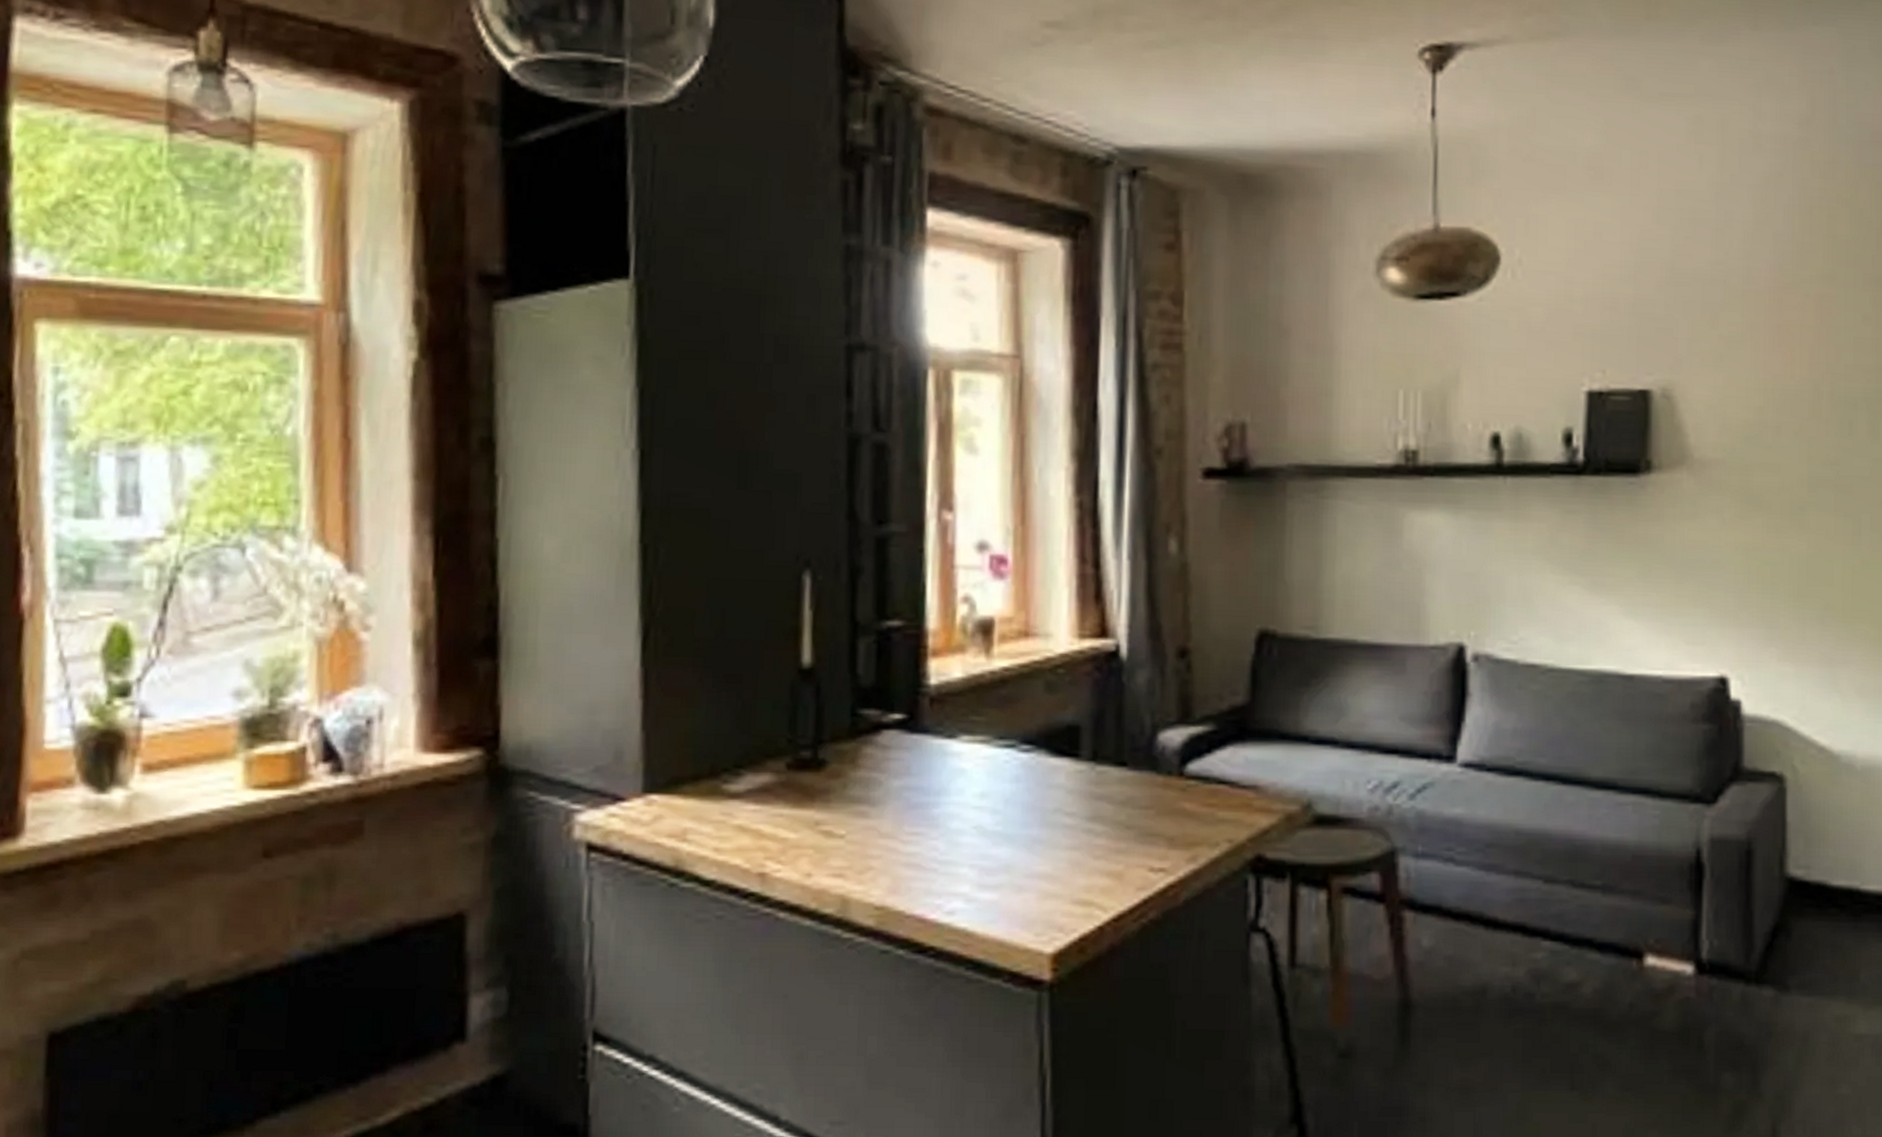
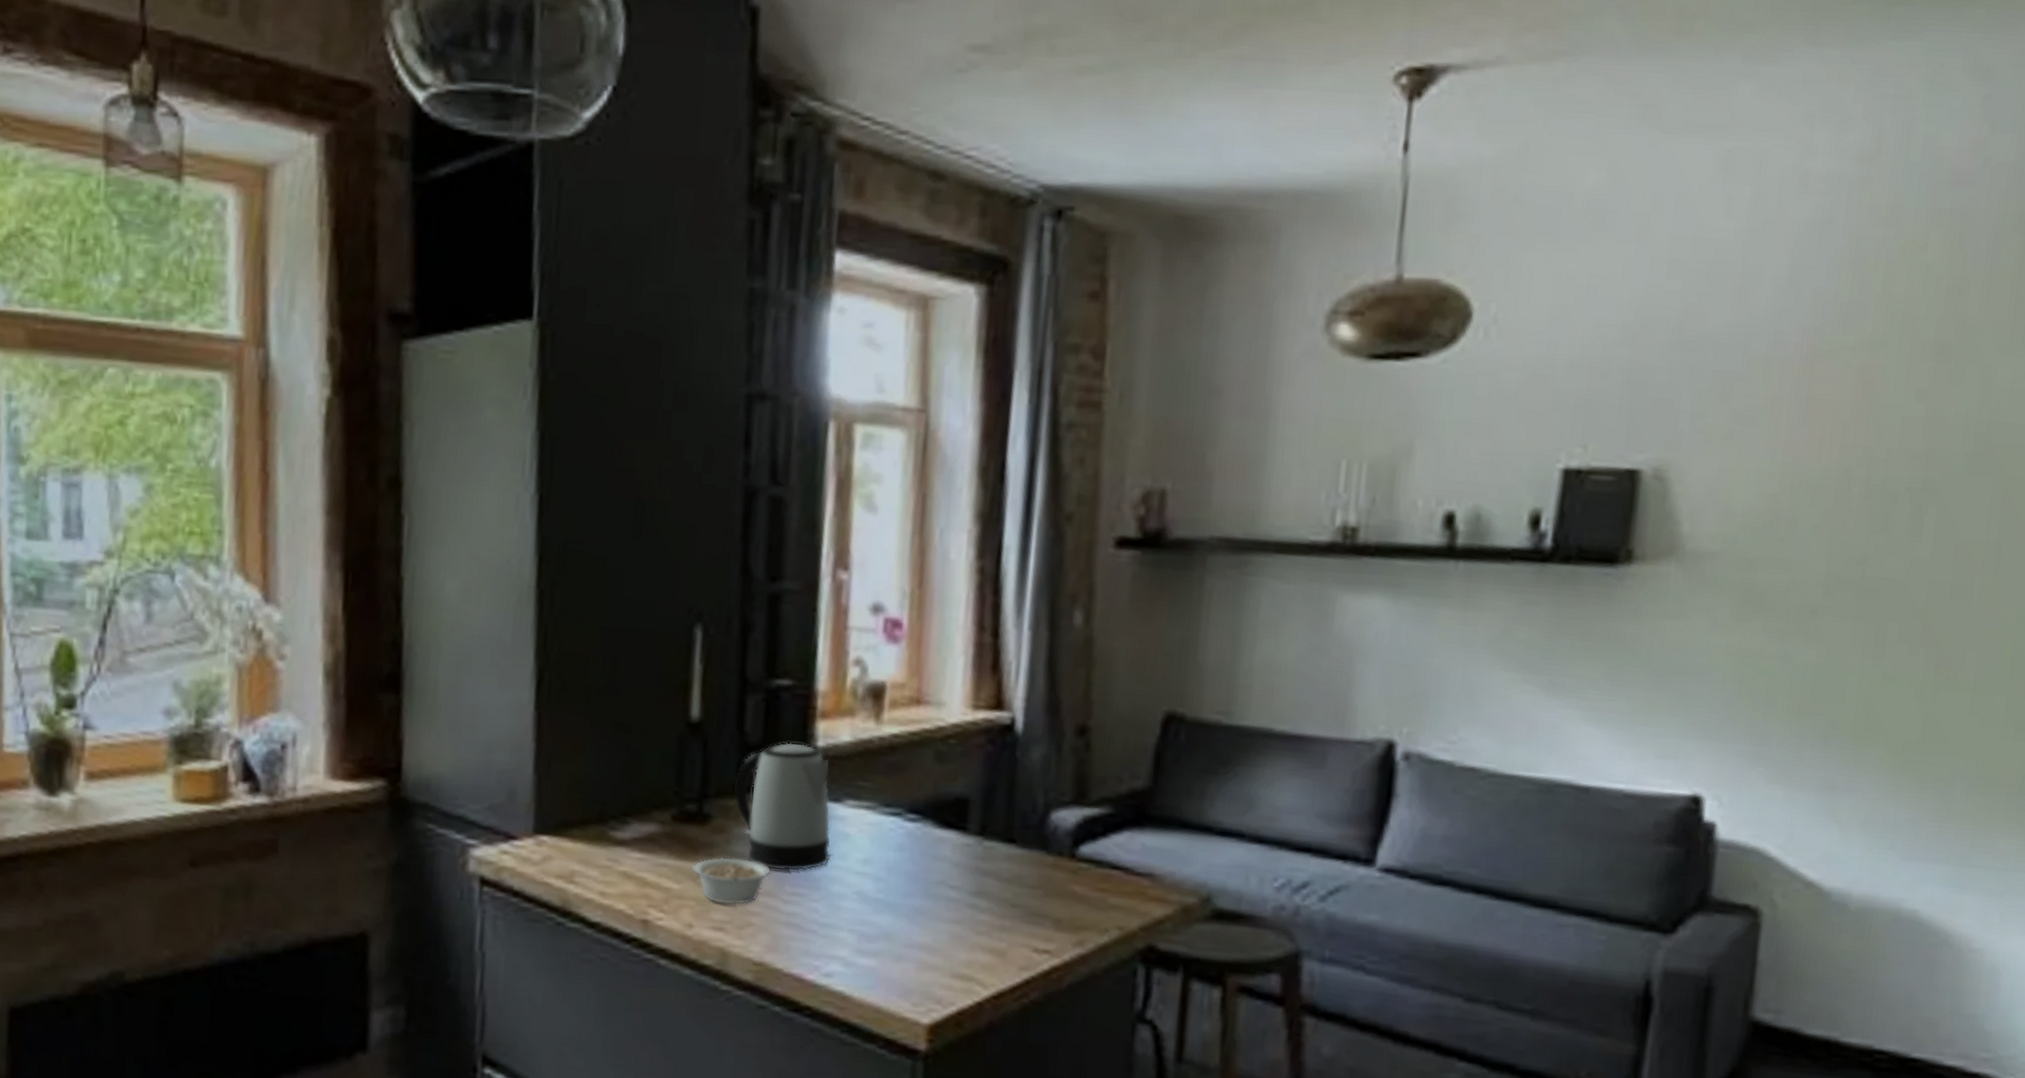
legume: none [809,801,888,850] -> present [692,857,770,905]
kettle: none [849,682,947,811] -> present [734,742,830,871]

